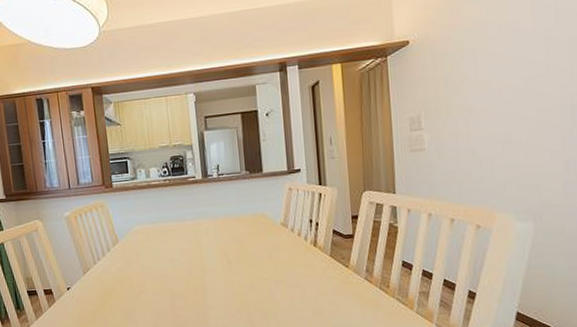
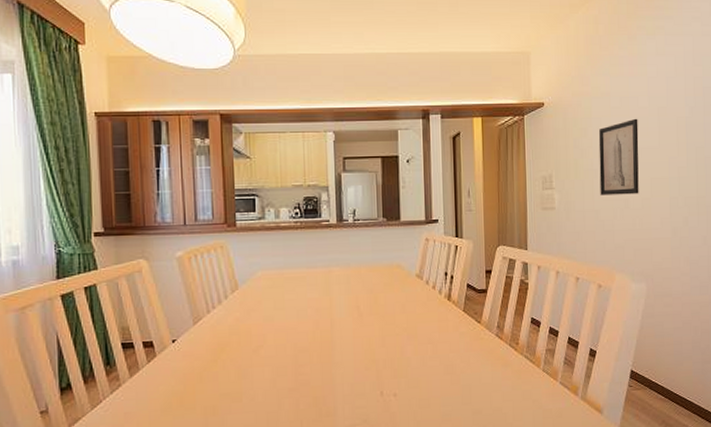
wall art: none [473,45,523,132] -> present [598,118,639,195]

